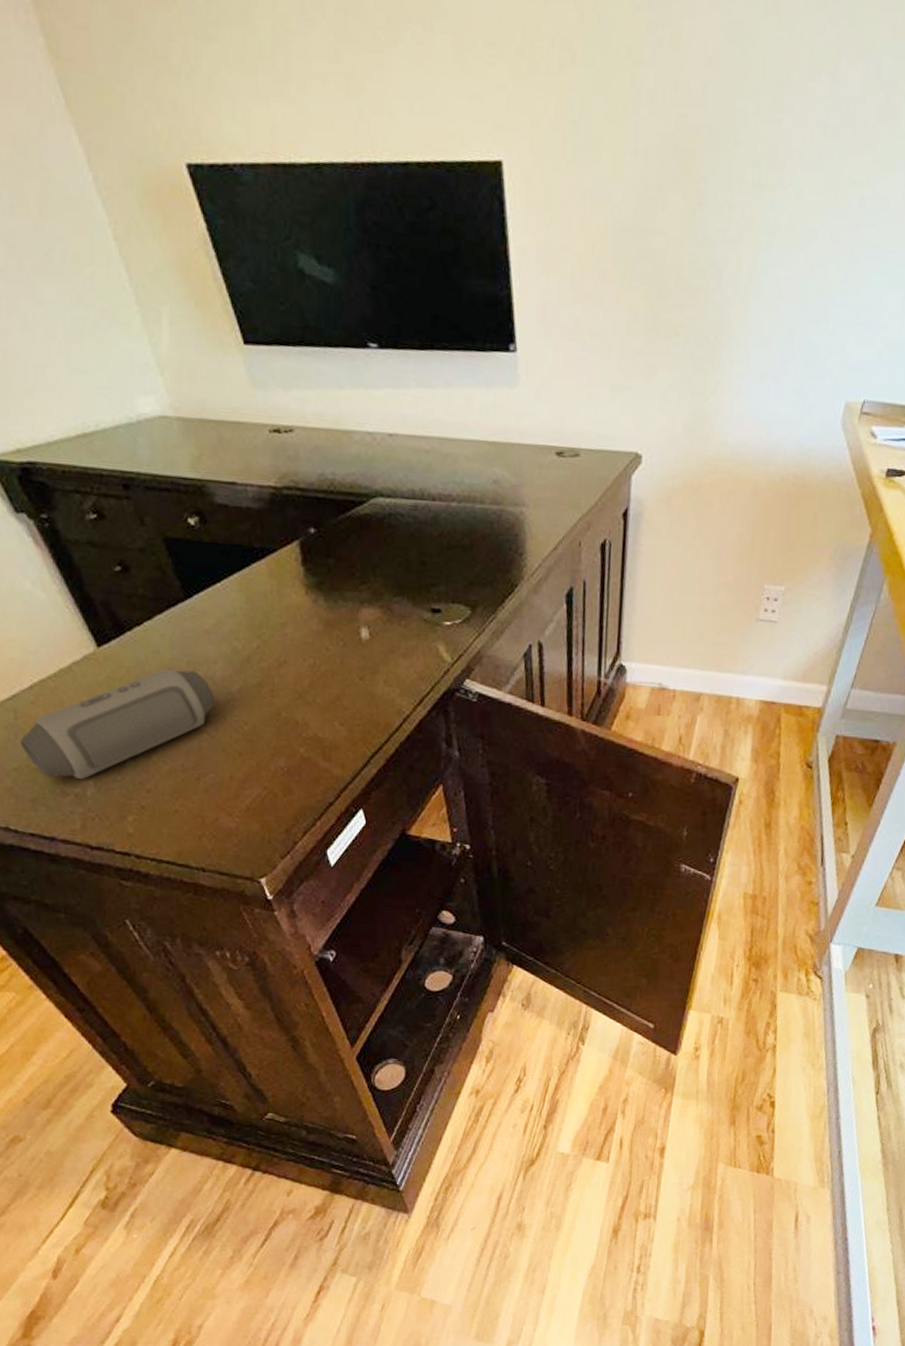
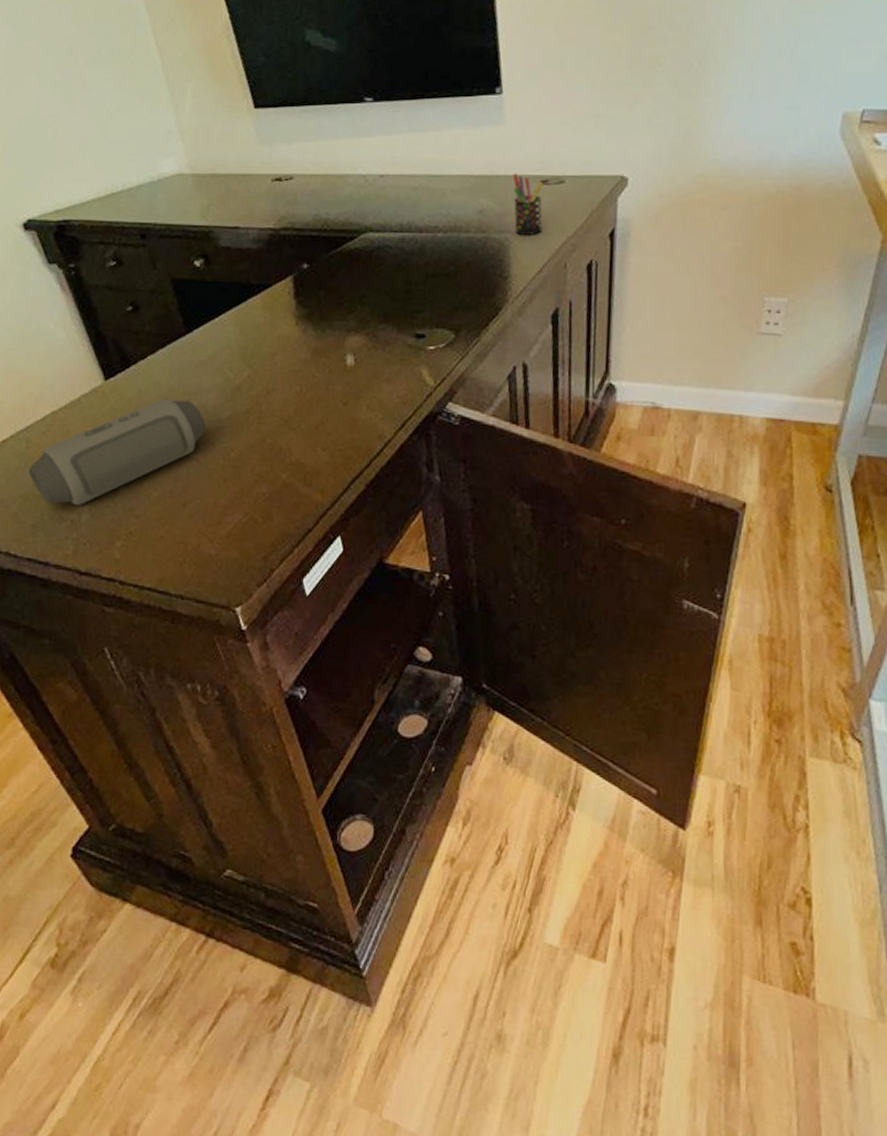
pen holder: none [528,442,559,510] -> present [513,173,544,235]

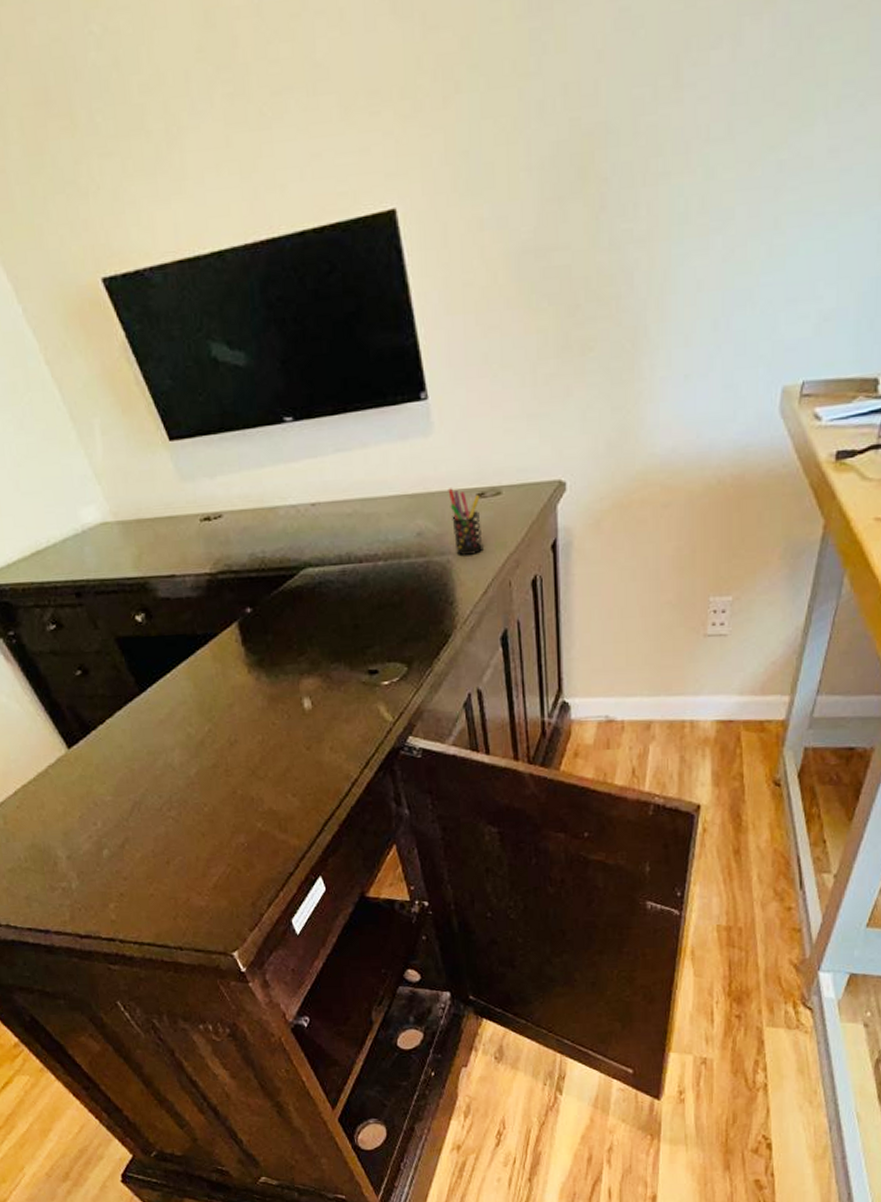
speaker: present [28,398,206,506] -> none [11,760,177,875]

